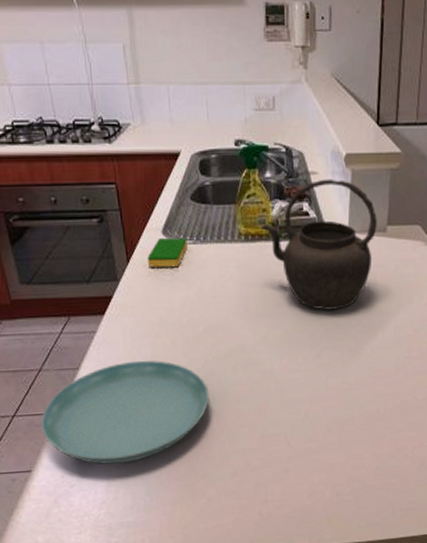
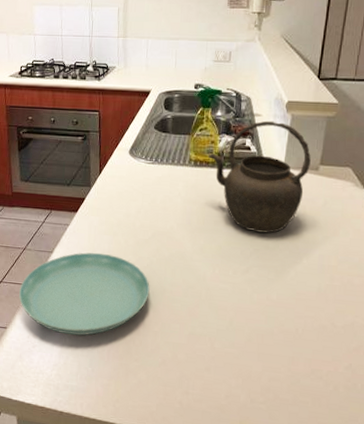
dish sponge: present [147,237,188,267] -> none [114,156,148,181]

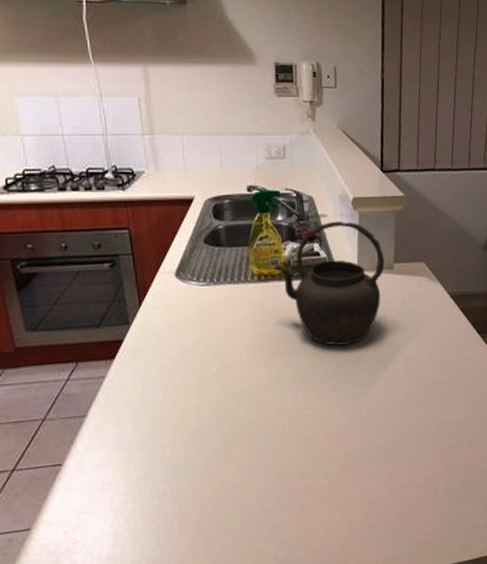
saucer: present [19,252,151,336] -> none [43,403,224,517]

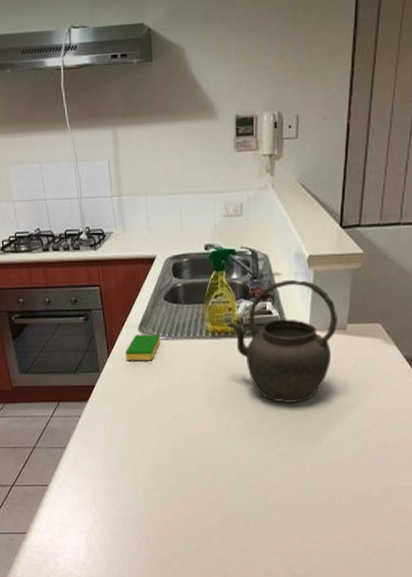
dish sponge: none [159,280,201,310] -> present [125,334,160,361]

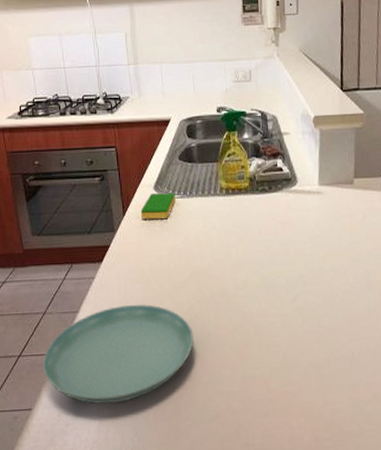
saucer: none [34,442,177,532] -> present [43,304,195,404]
kettle: present [227,279,337,403] -> none [240,138,345,257]

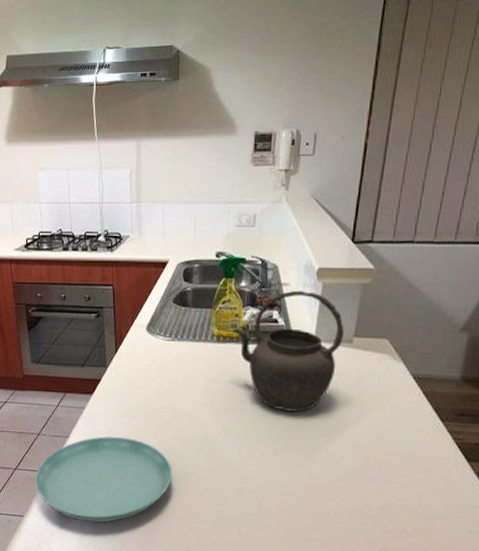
dish sponge: present [140,193,176,219] -> none [131,333,167,359]
kettle: none [240,138,345,257] -> present [232,290,344,412]

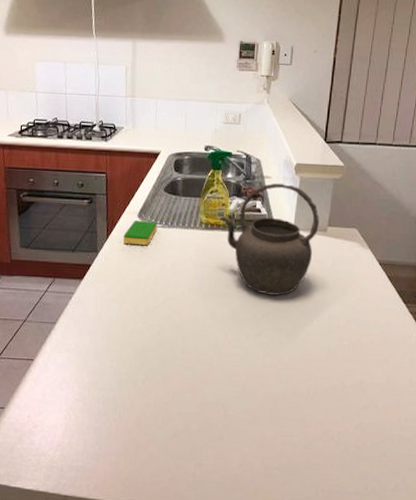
saucer: present [35,436,173,523] -> none [18,321,162,412]
dish sponge: none [131,333,167,359] -> present [123,220,157,245]

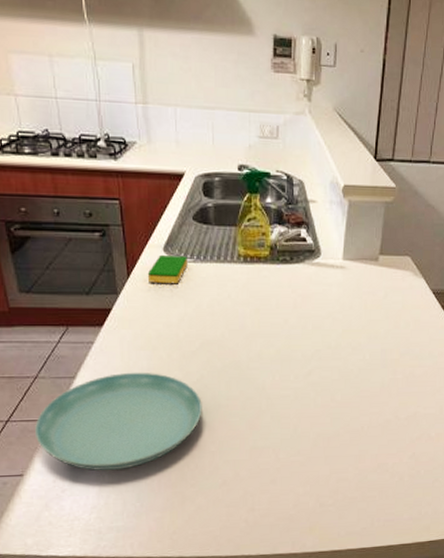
saucer: none [18,321,162,412] -> present [35,372,204,471]
kettle: present [219,183,319,296] -> none [260,207,370,332]

